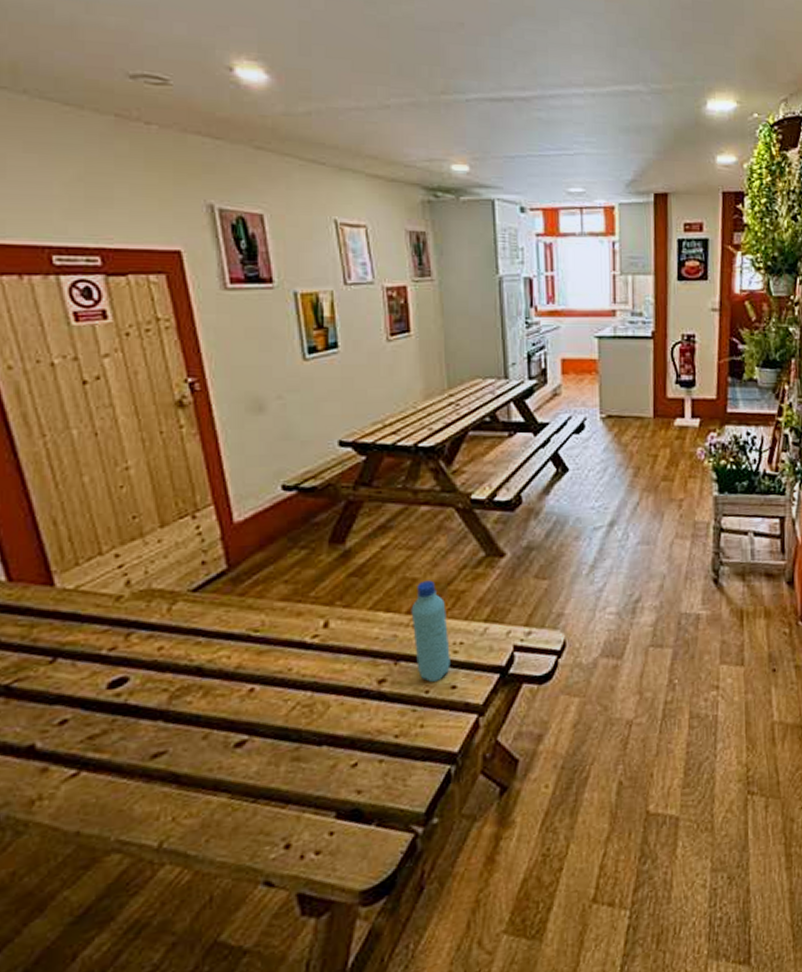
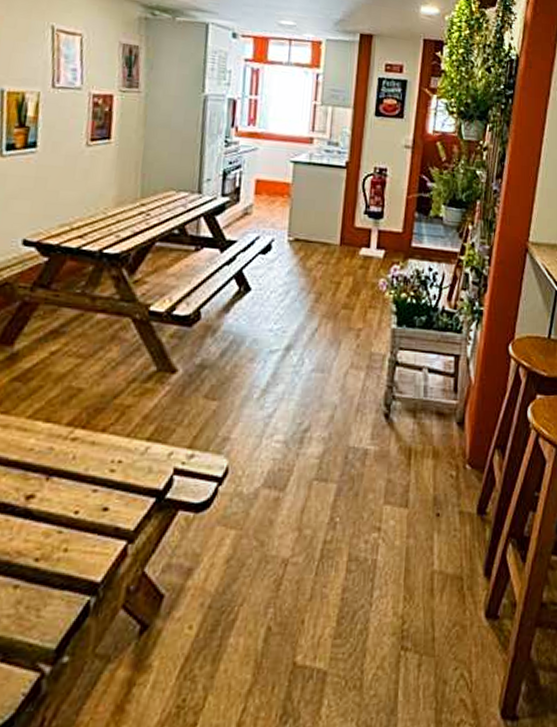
water bottle: present [411,580,450,682] -> none [69,391,109,501]

